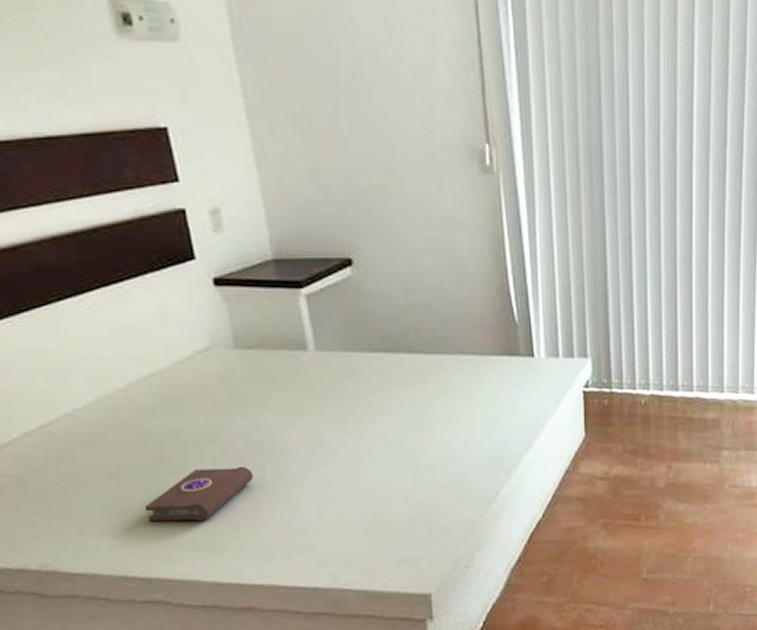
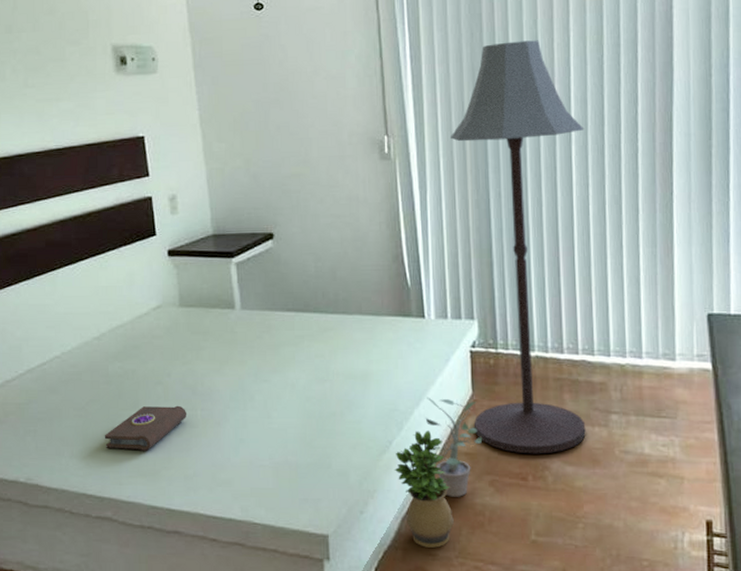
potted plant: none [502,477,566,596] -> present [394,431,454,548]
potted plant: none [535,442,595,544] -> present [425,397,482,497]
floor lamp: none [562,39,707,495] -> present [451,40,586,454]

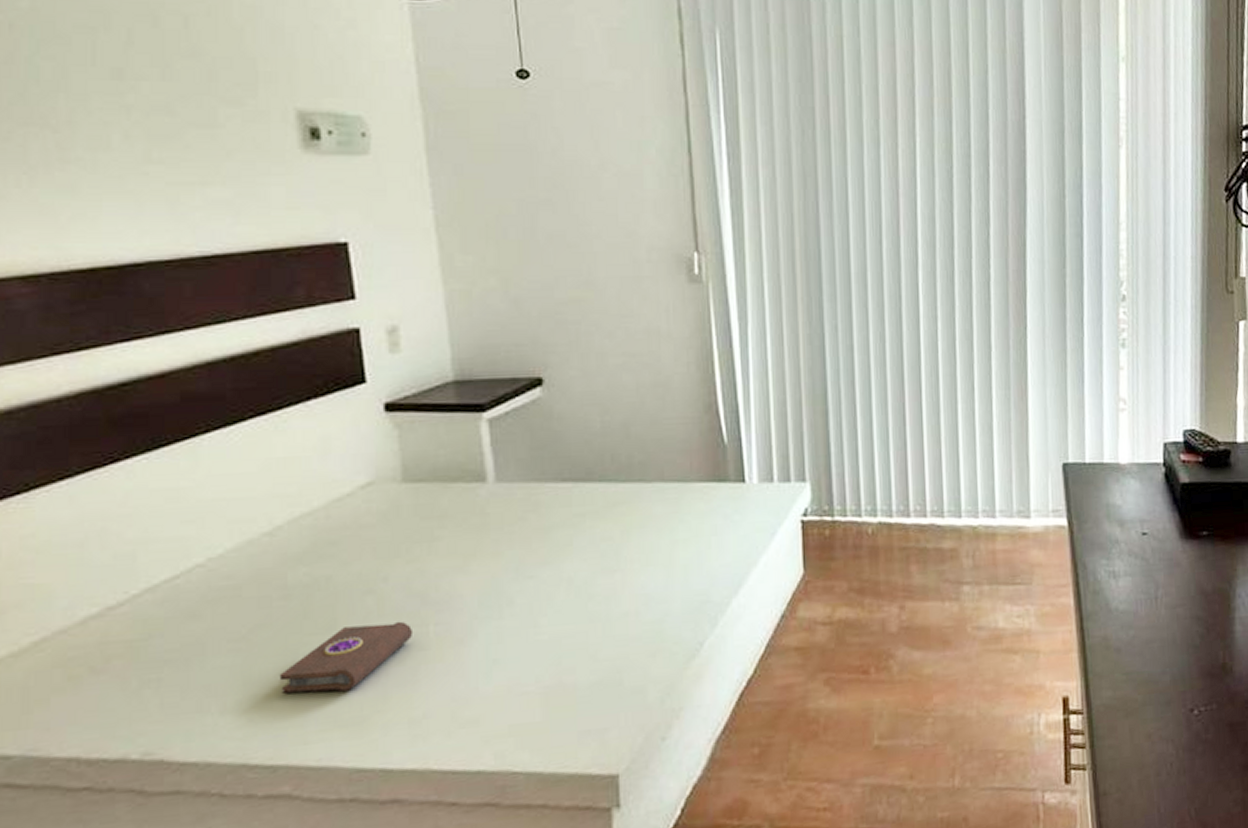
potted plant: present [394,431,454,548] -> none [706,624,781,773]
potted plant: present [425,397,482,497] -> none [745,581,815,705]
floor lamp: present [451,40,586,454] -> none [777,144,935,642]

